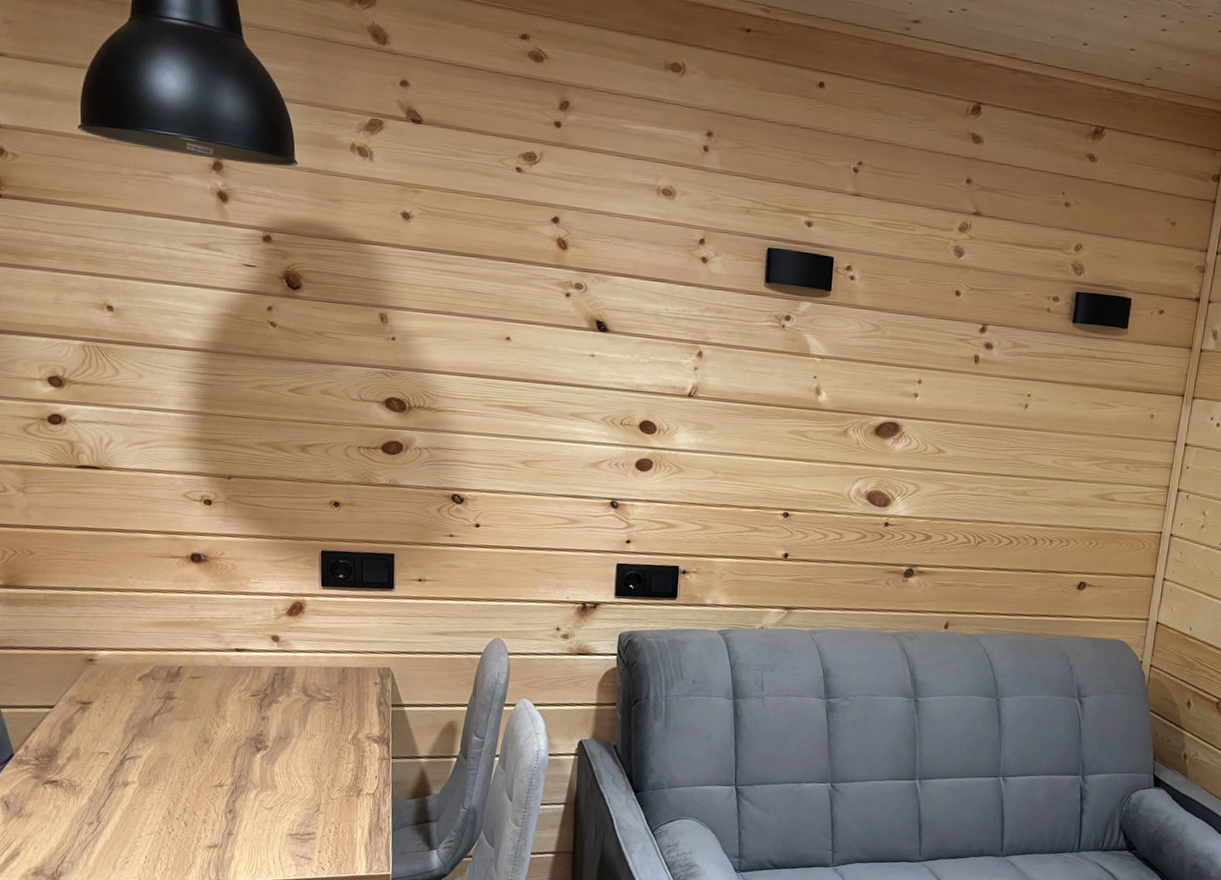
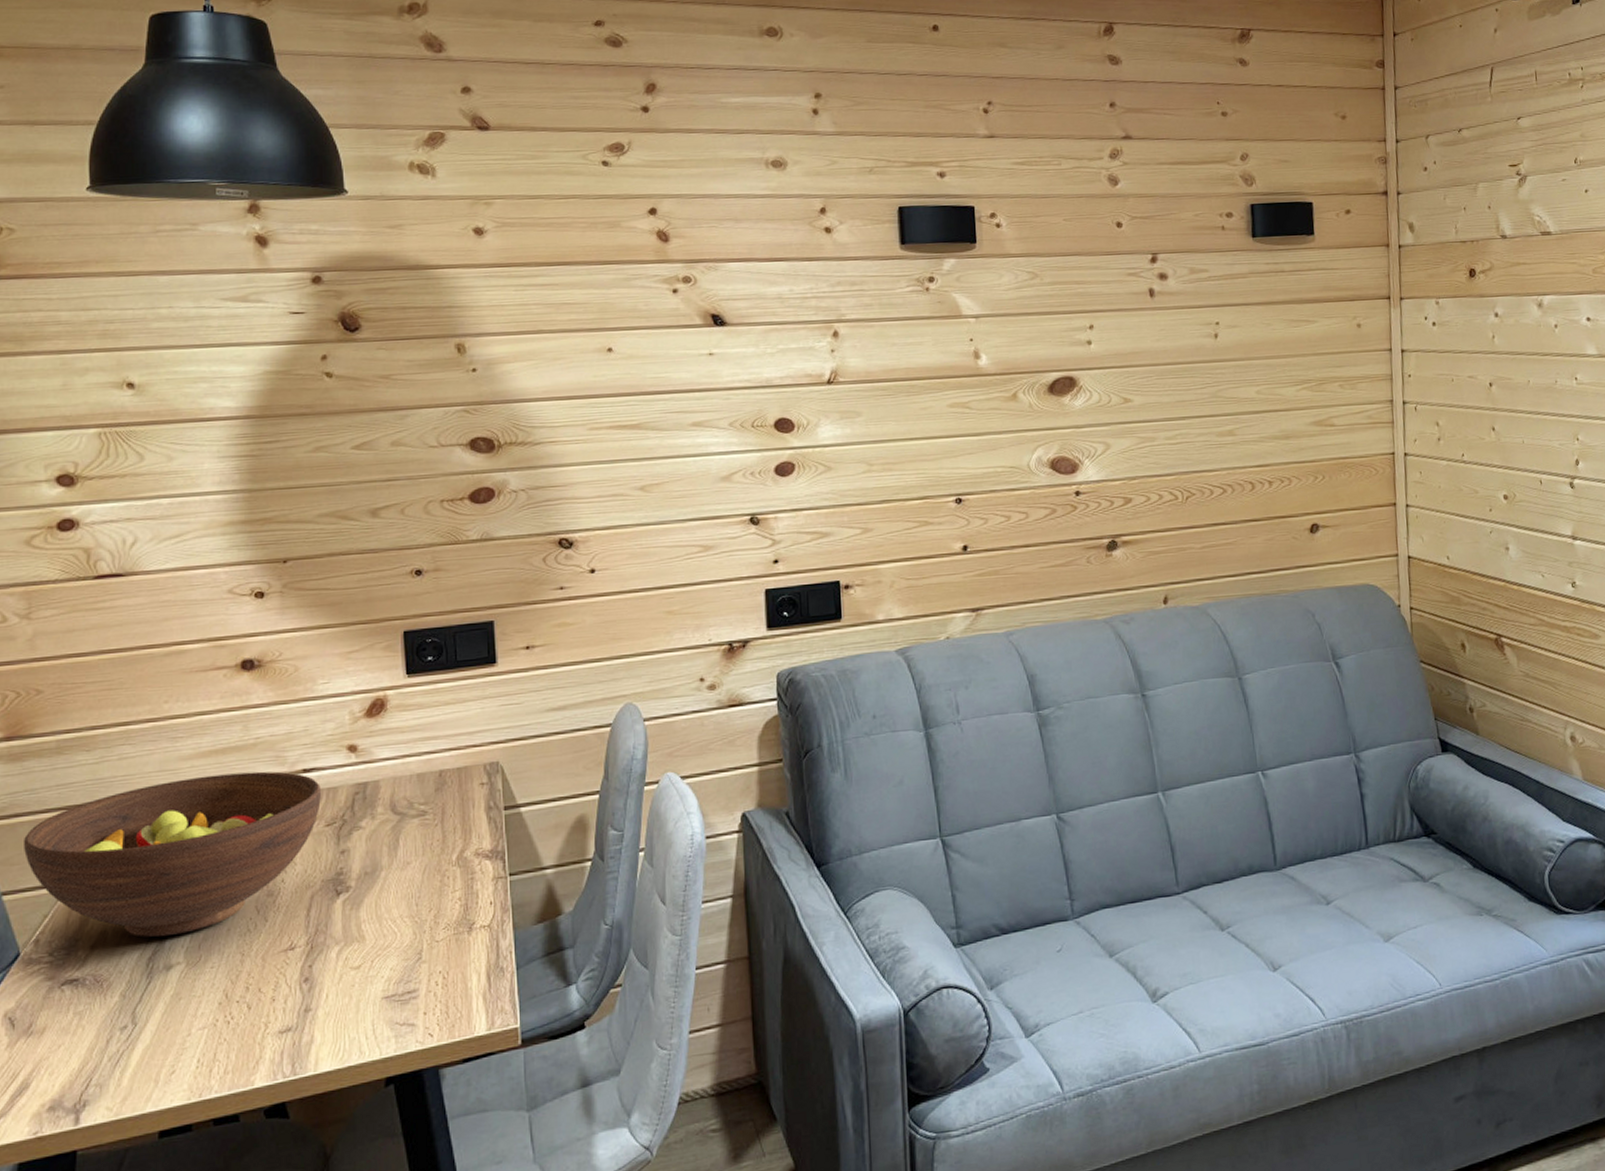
fruit bowl: none [18,641,250,760] -> present [24,771,322,937]

